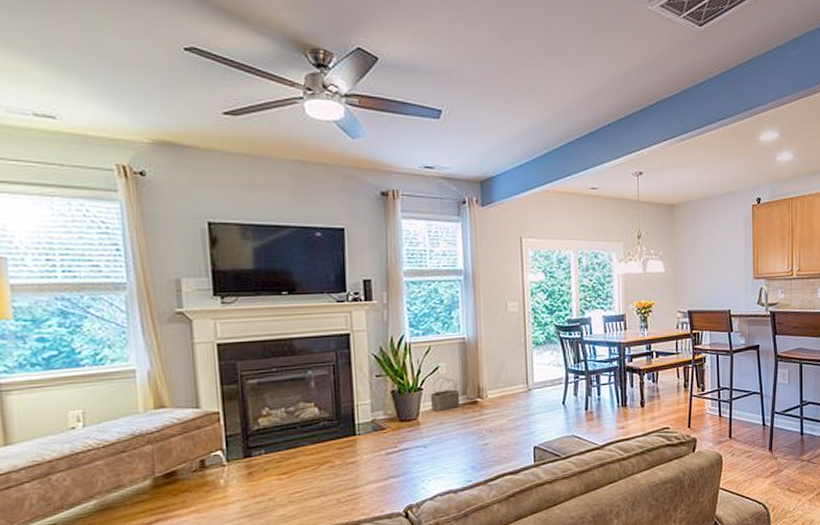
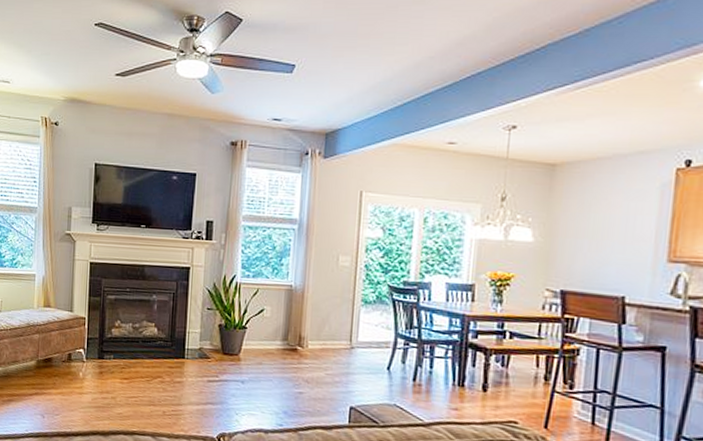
wicker basket: present [430,377,461,411] -> none [252,319,281,352]

